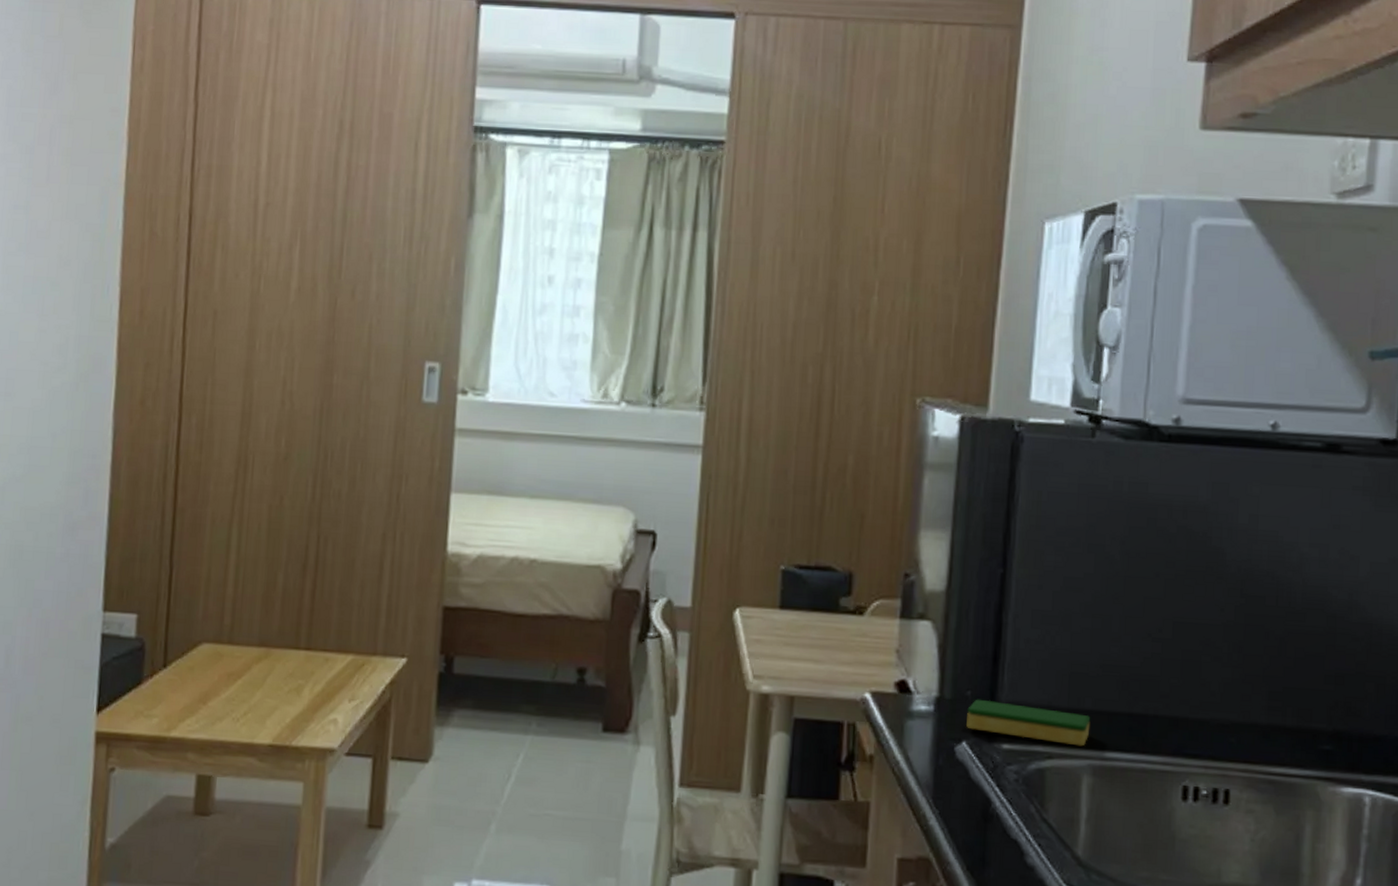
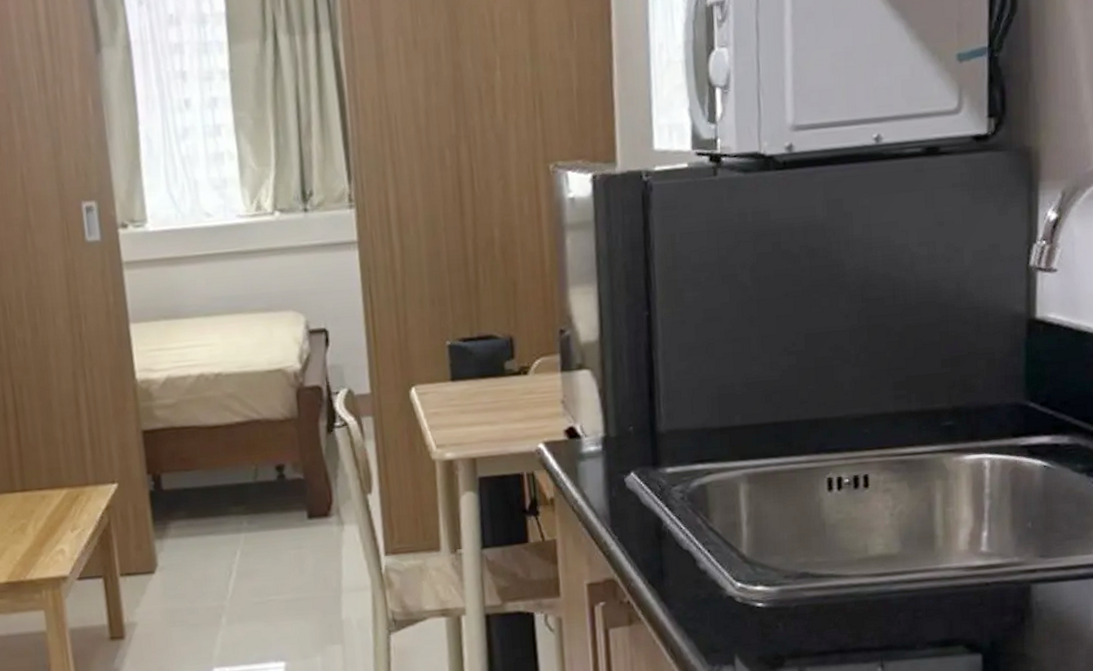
dish sponge: present [966,699,1091,747] -> none [631,430,742,461]

